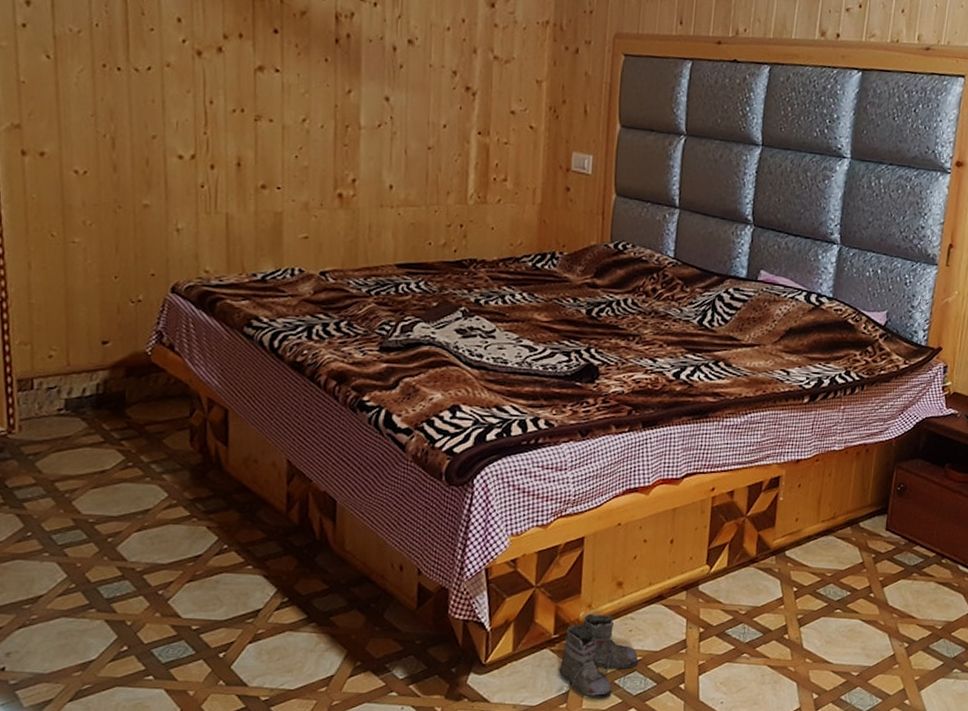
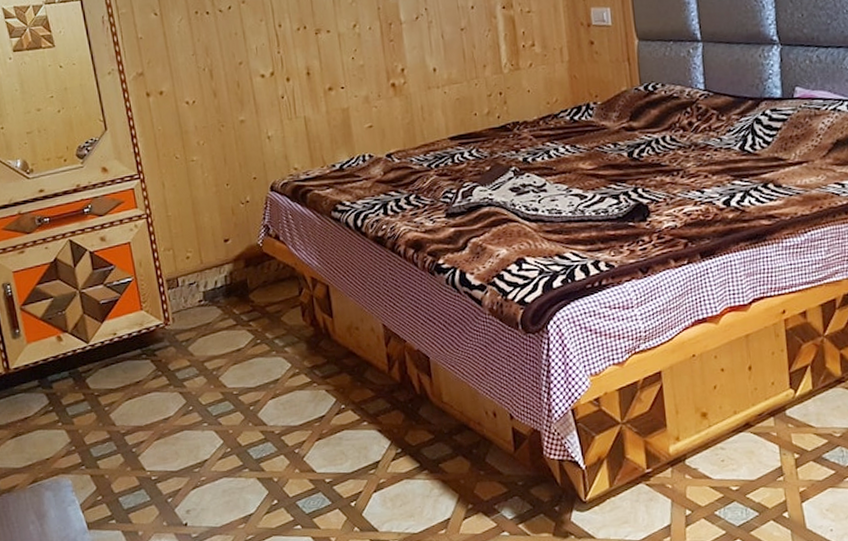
boots: present [555,613,638,700] -> none [657,445,736,532]

